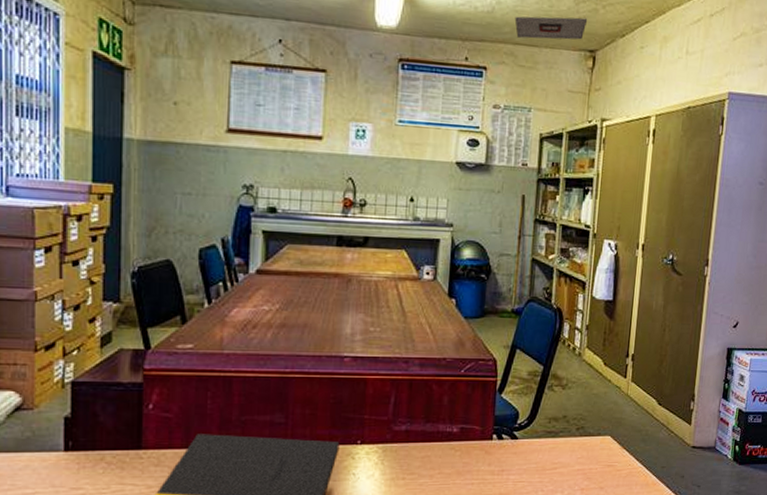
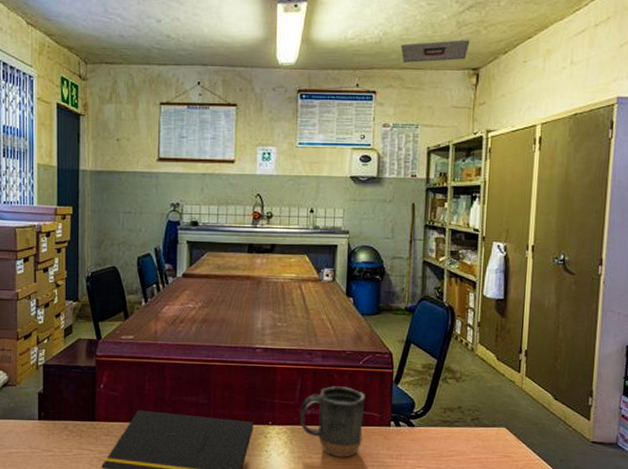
mug: none [393,398,467,476] -> present [300,386,366,457]

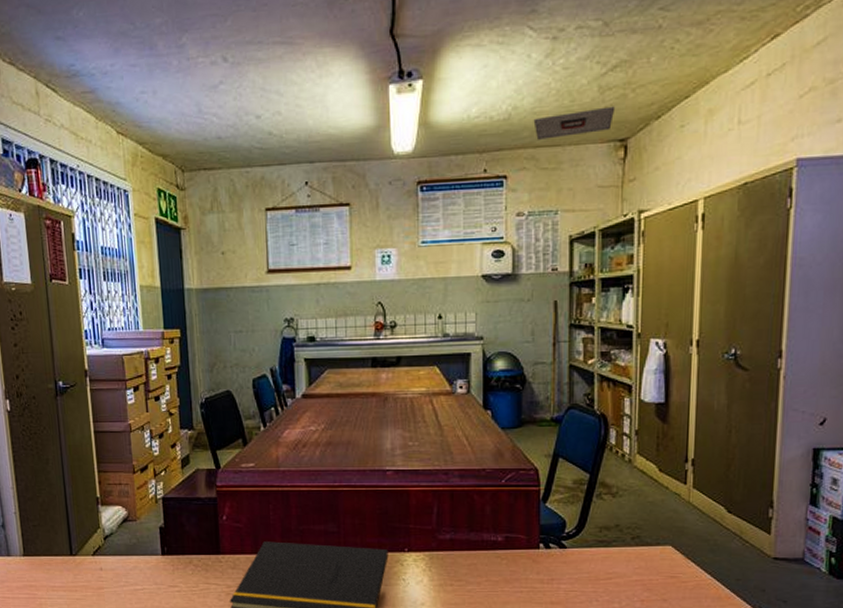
mug: present [300,386,366,457] -> none [439,508,510,583]

